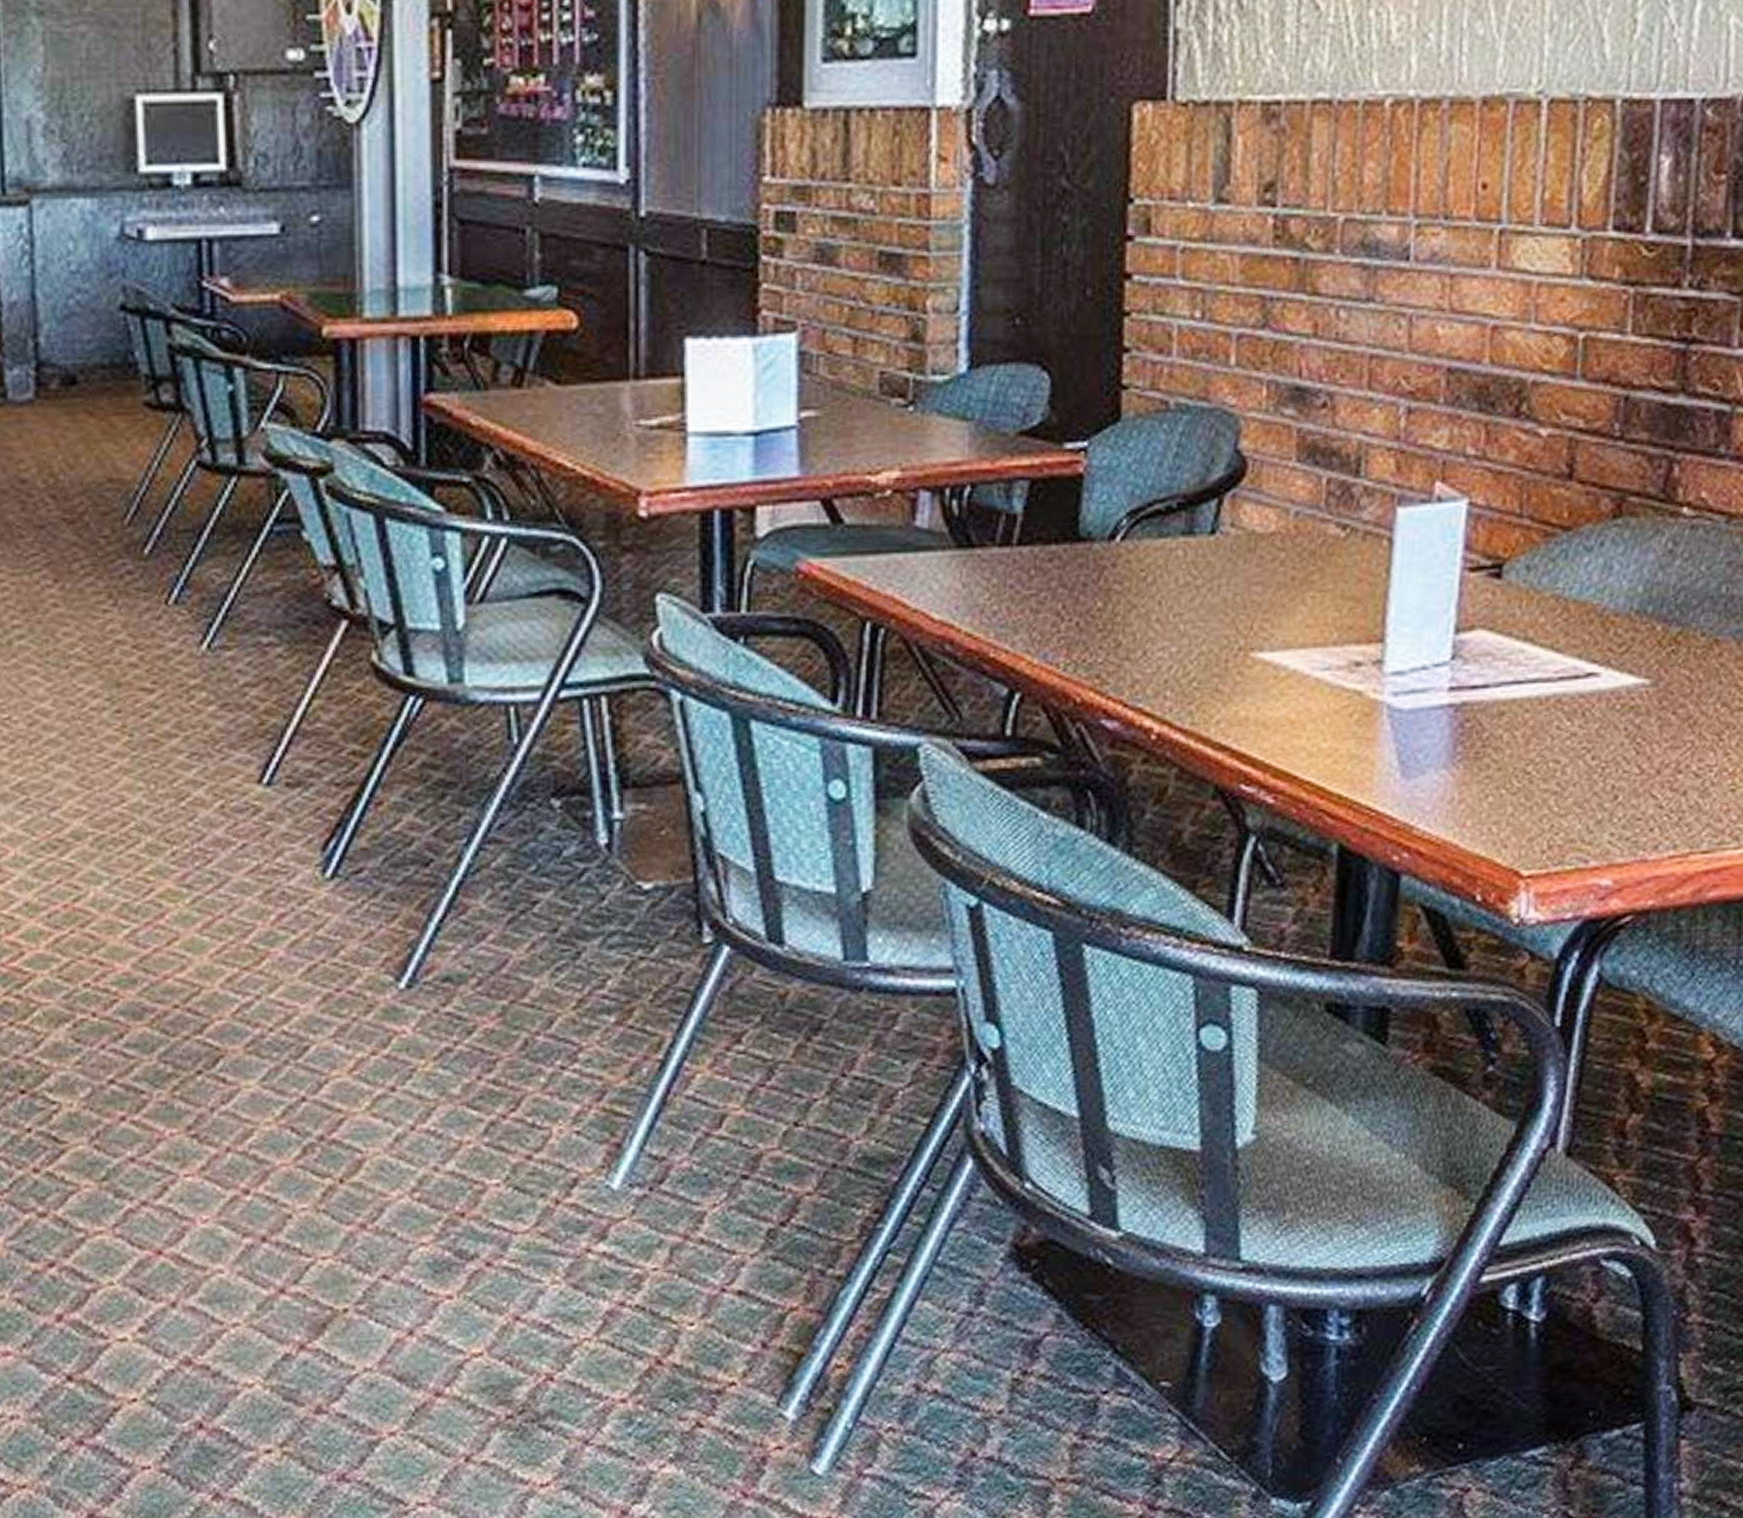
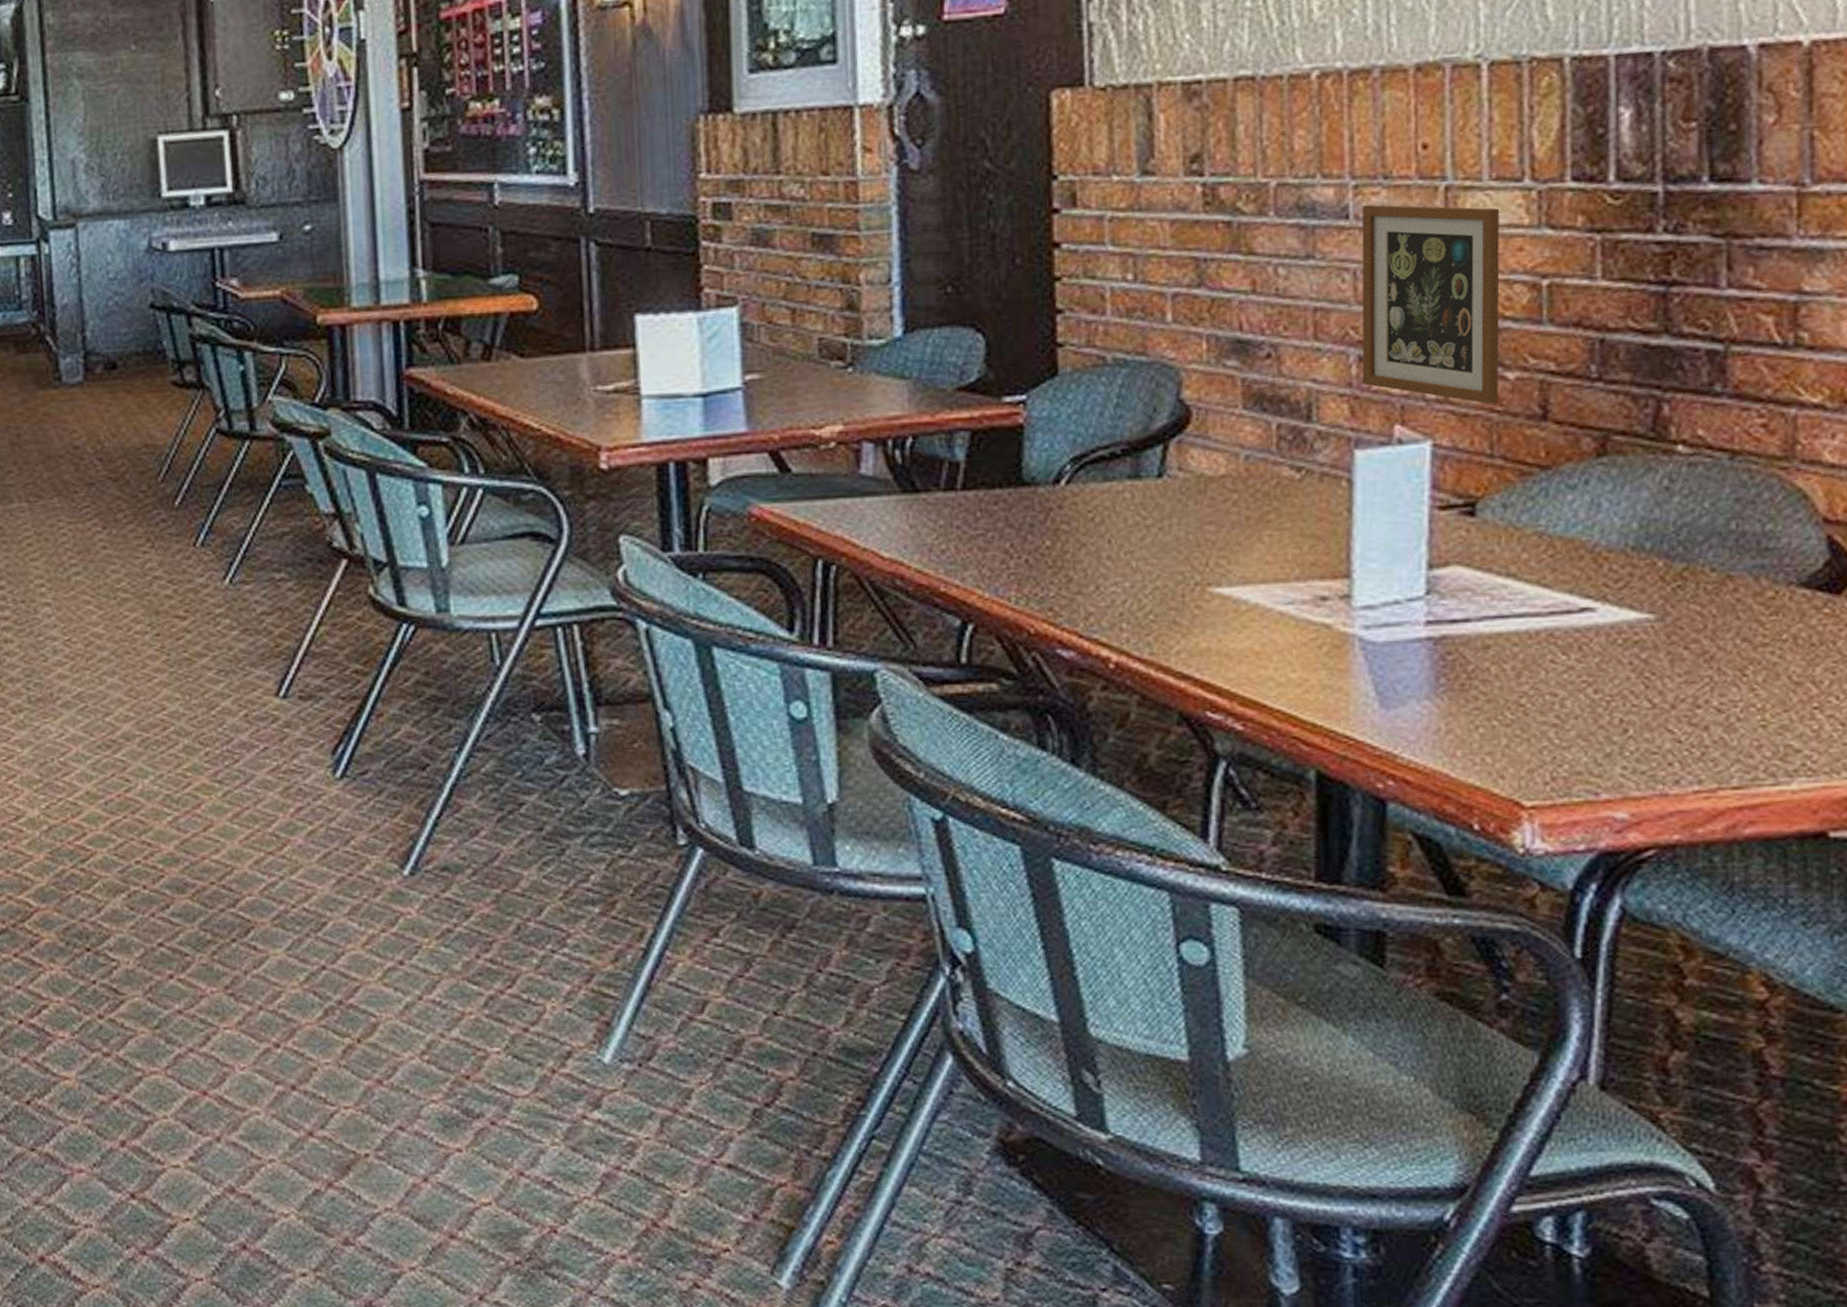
picture frame: none [1410,246,1547,462] -> present [1361,204,1500,404]

